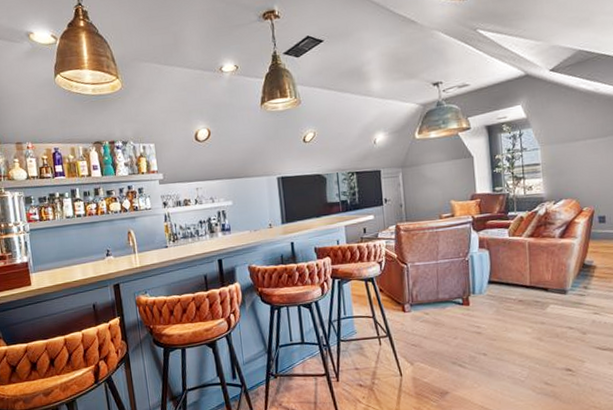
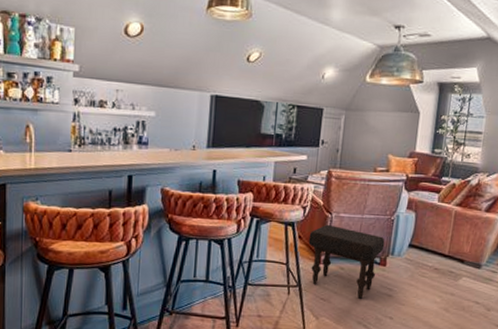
ottoman: none [389,274,464,340] -> present [308,224,385,299]

